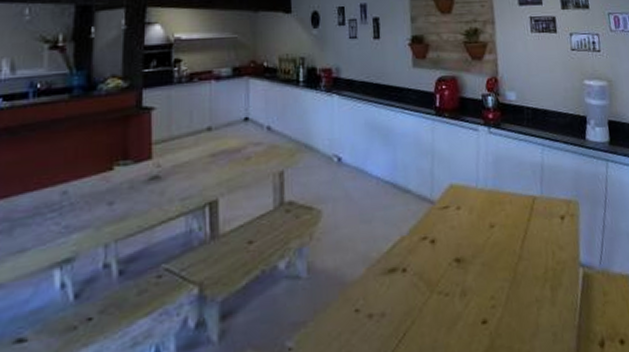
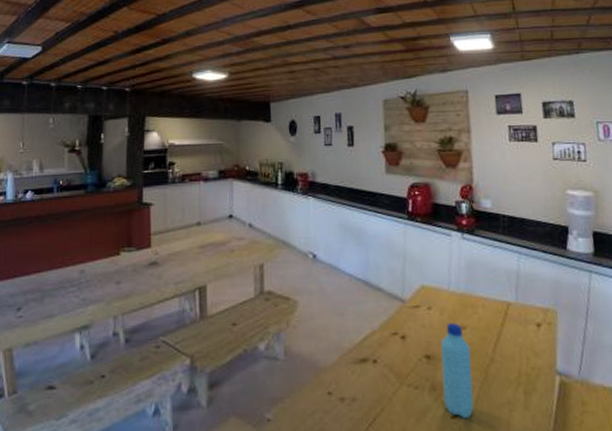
water bottle: none [470,221,504,322] -> present [441,323,474,418]

